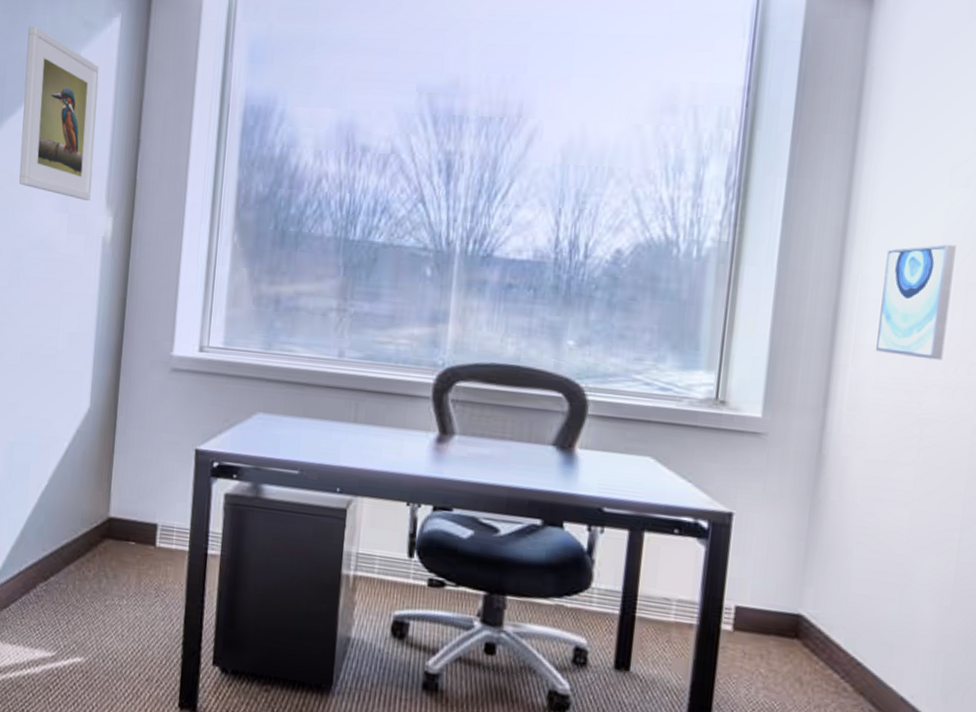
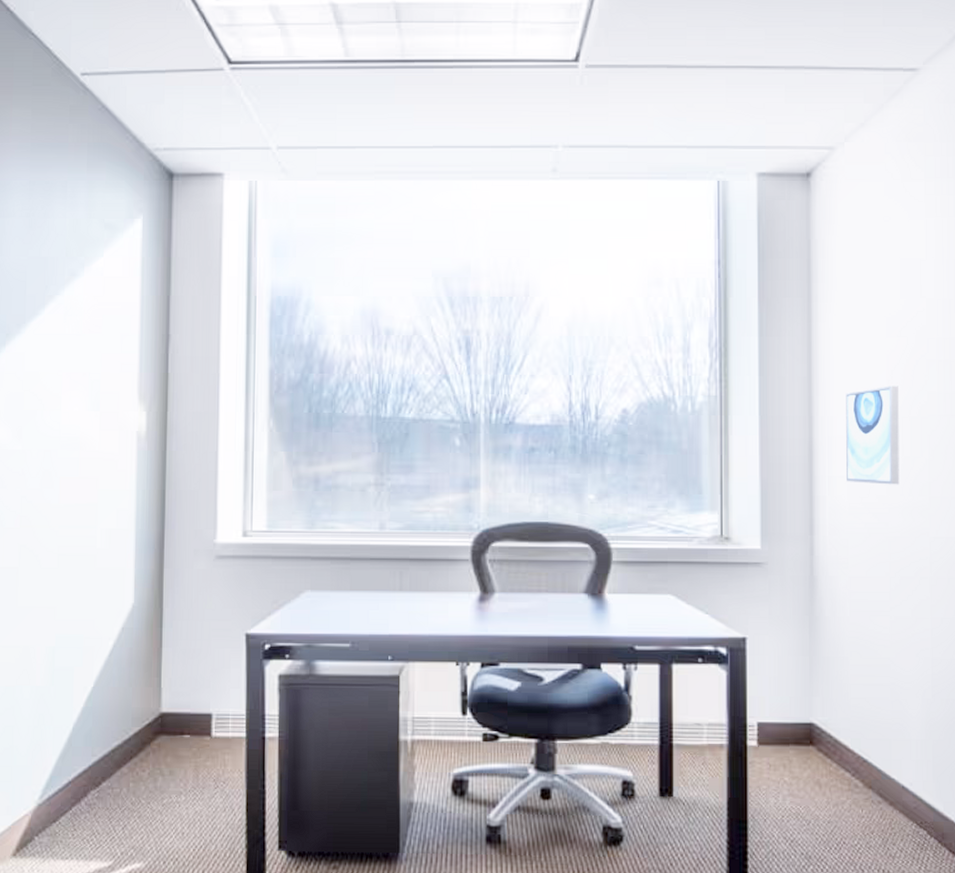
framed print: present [19,25,100,201] -> none [46,229,124,397]

